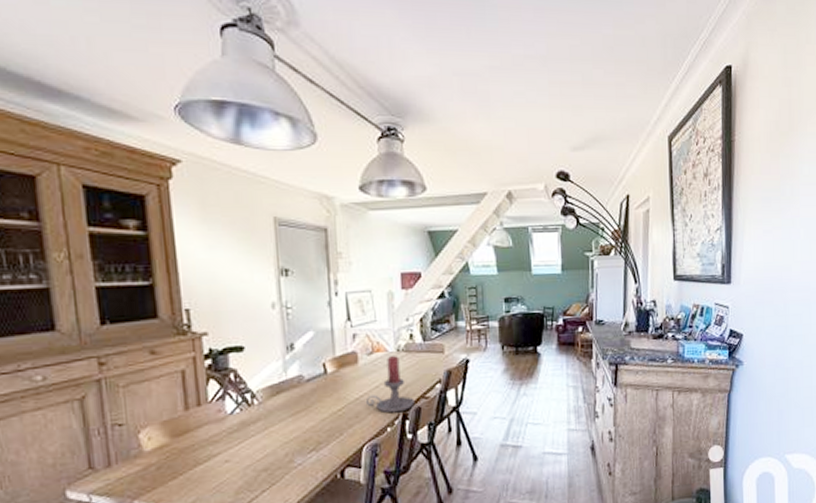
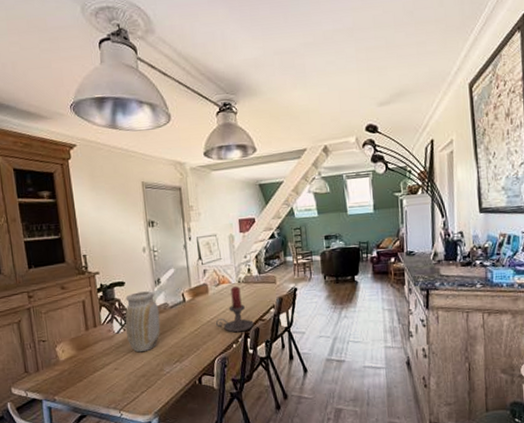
vase: none [243,359,292,439] -> present [125,291,161,353]

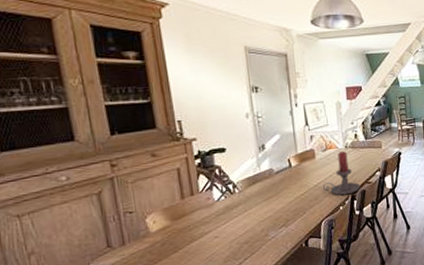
vase: present [125,291,161,353] -> none [226,157,266,219]

